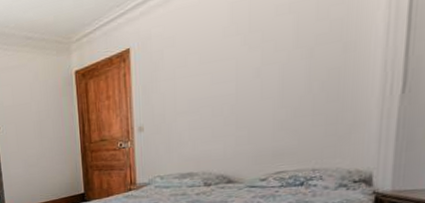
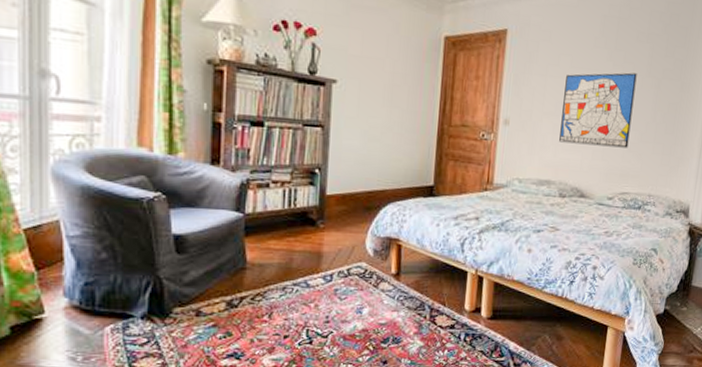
wall art: none [196,49,281,136] -> present [559,72,637,148]

